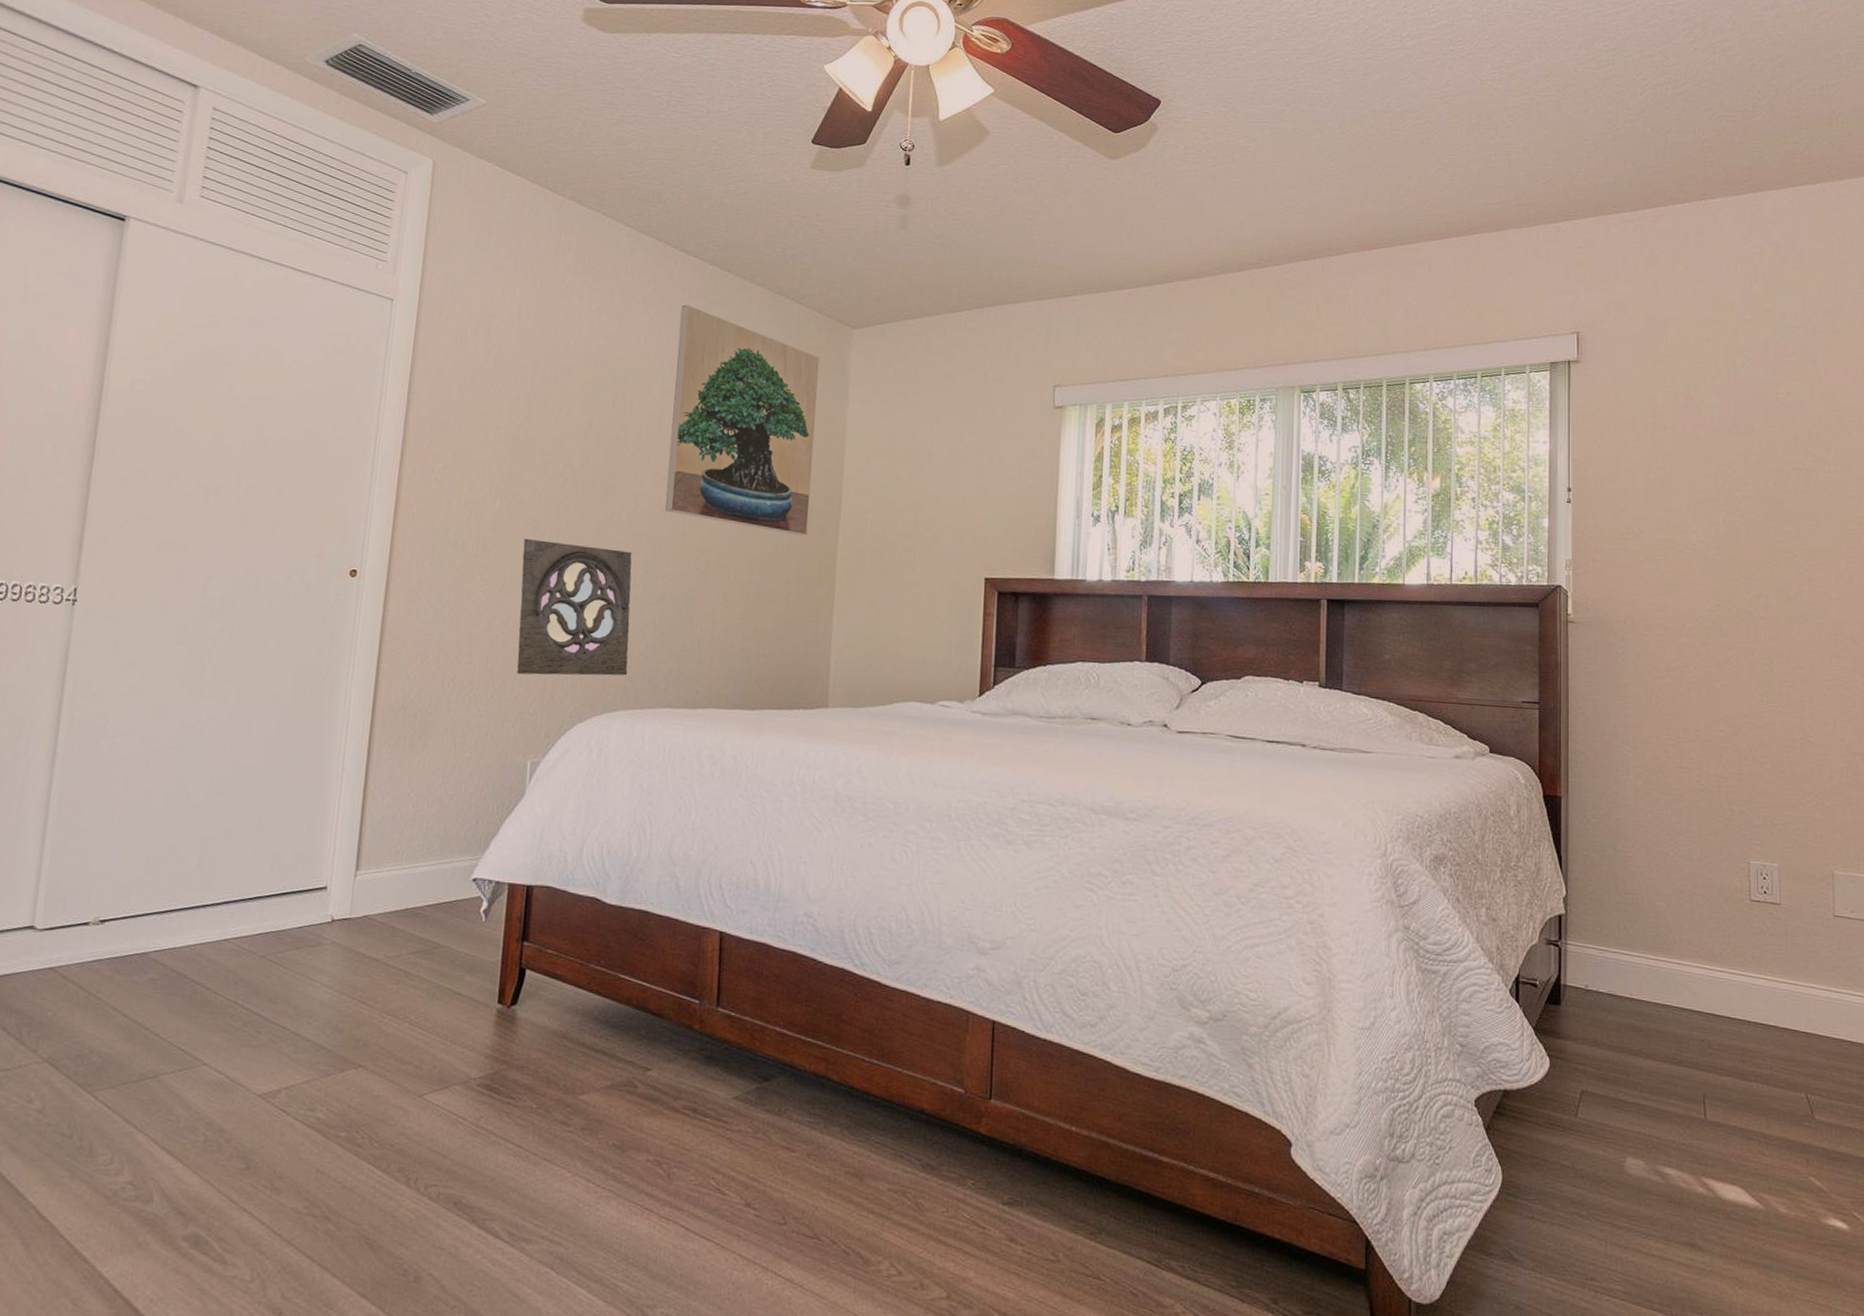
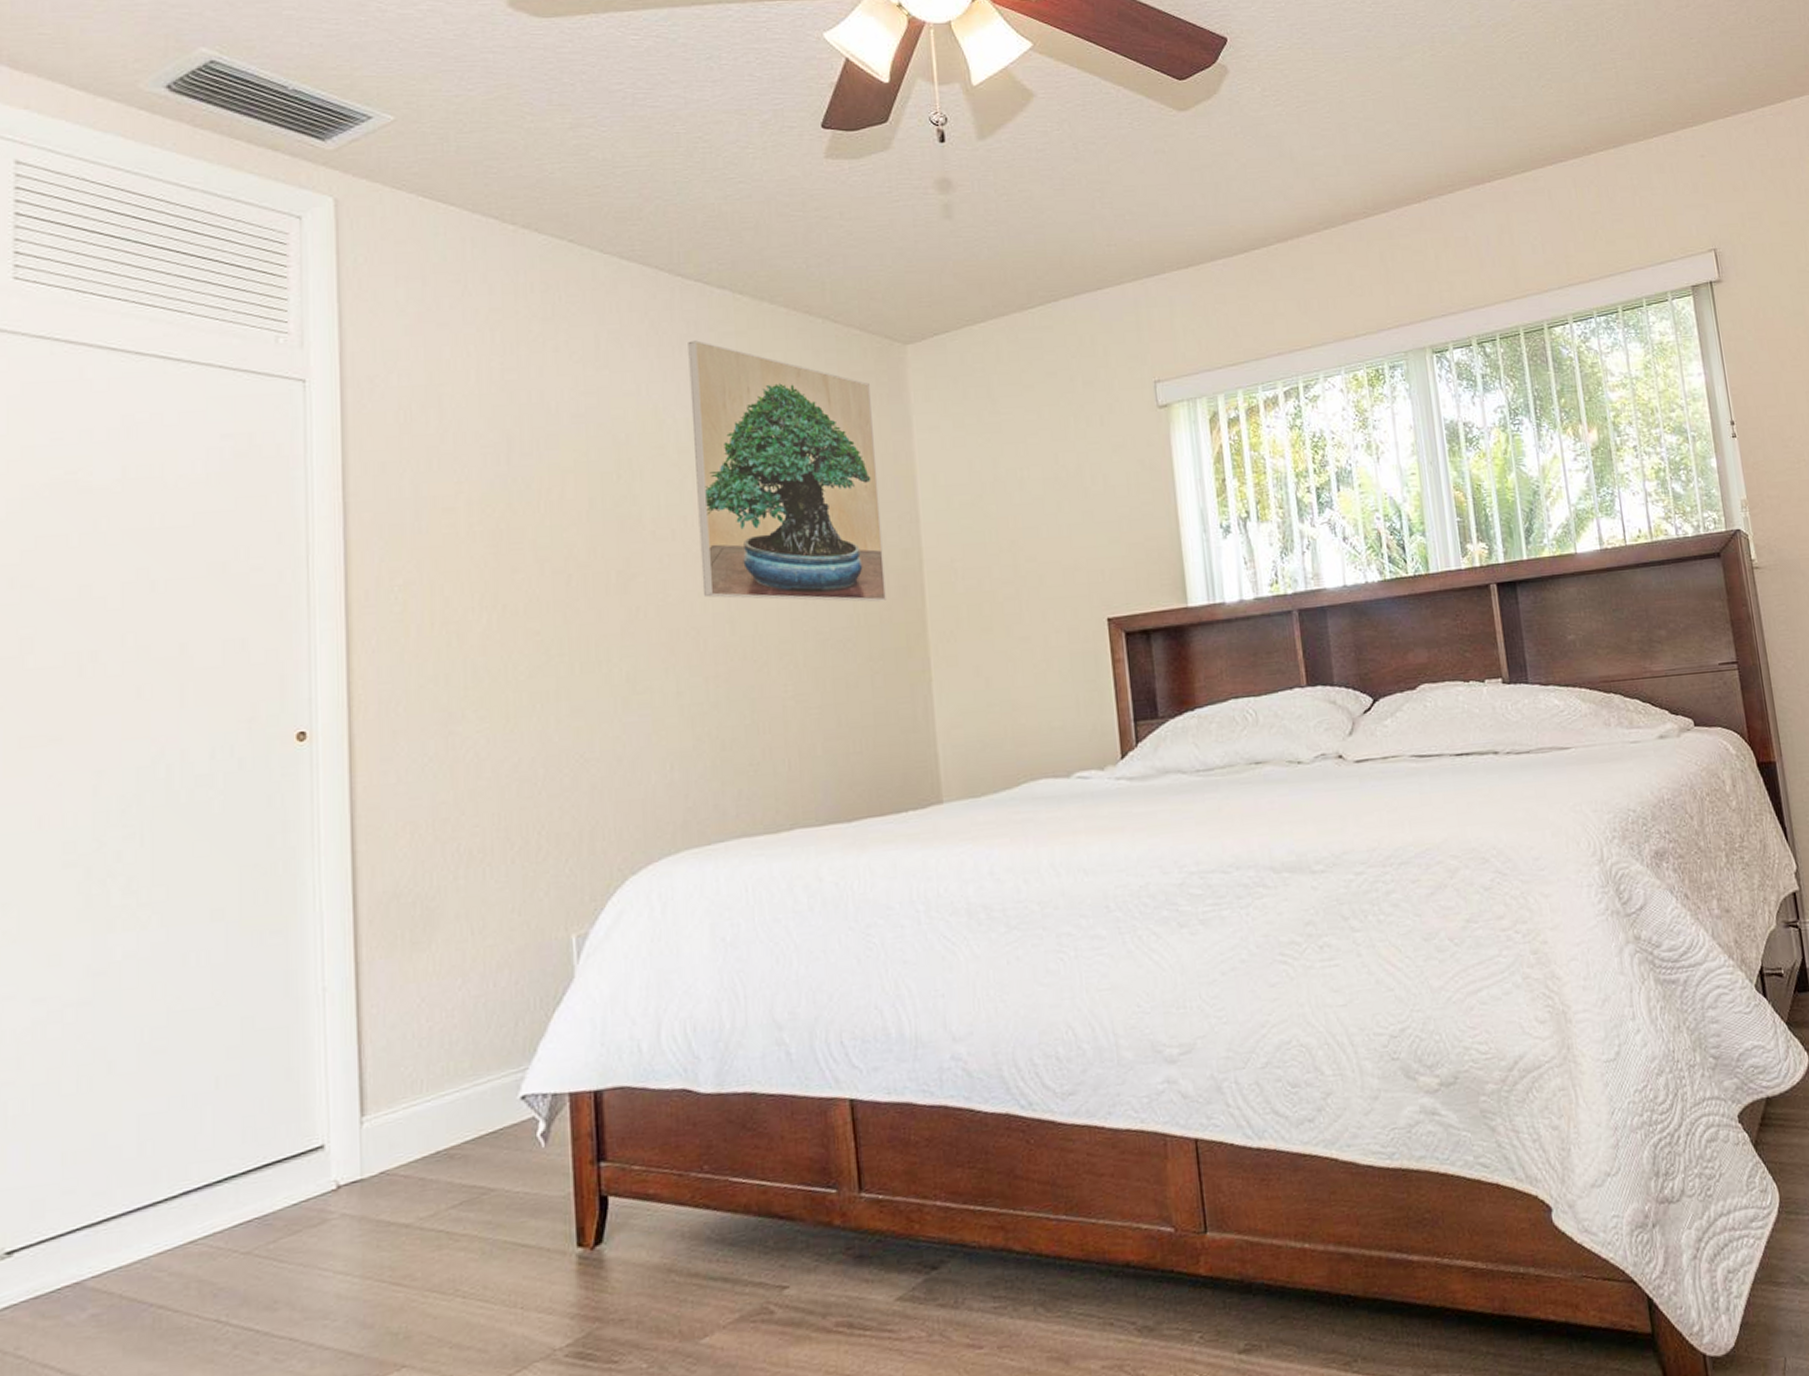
wall ornament: present [517,538,632,676] -> none [526,653,686,829]

